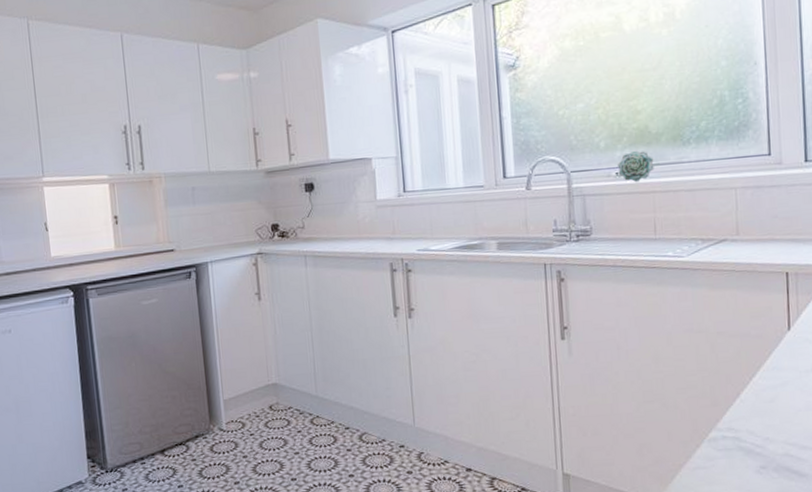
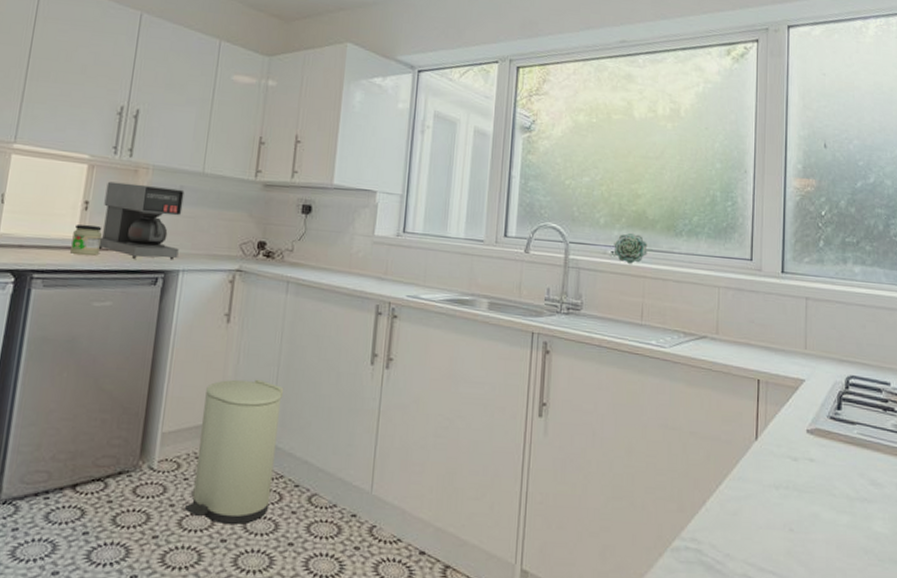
jar: none [111,236,137,264] -> present [70,224,103,256]
coffee maker: none [128,190,204,259] -> present [98,181,185,260]
pedal bin: none [253,344,327,466] -> present [184,379,284,524]

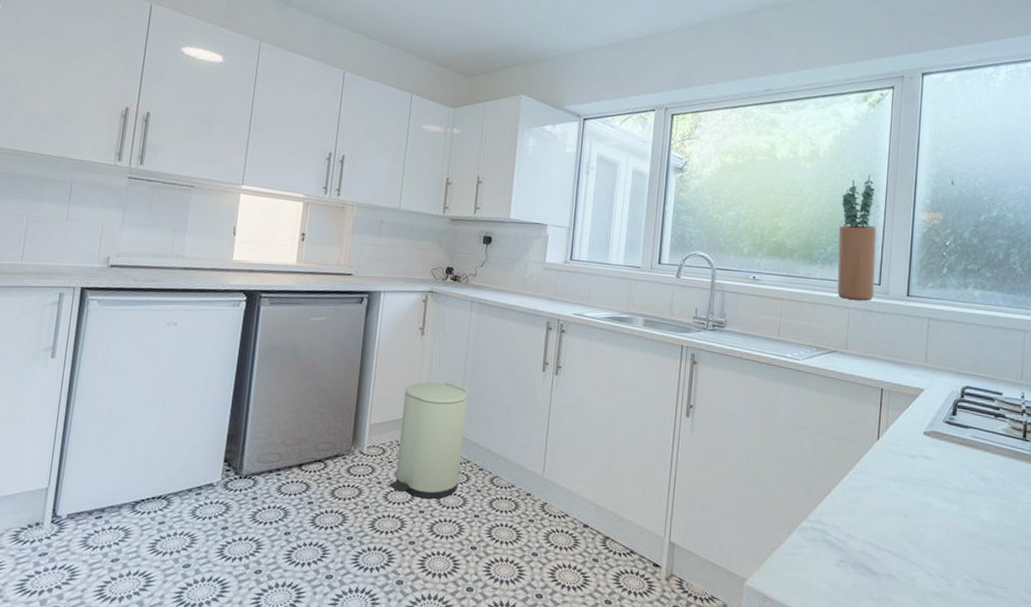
jar: present [70,224,103,256] -> none [291,252,317,279]
coffee maker: present [98,181,185,260] -> none [314,217,384,283]
succulent plant: present [613,231,648,265] -> none [755,259,786,289]
vase: none [704,136,746,278] -> present [837,174,877,301]

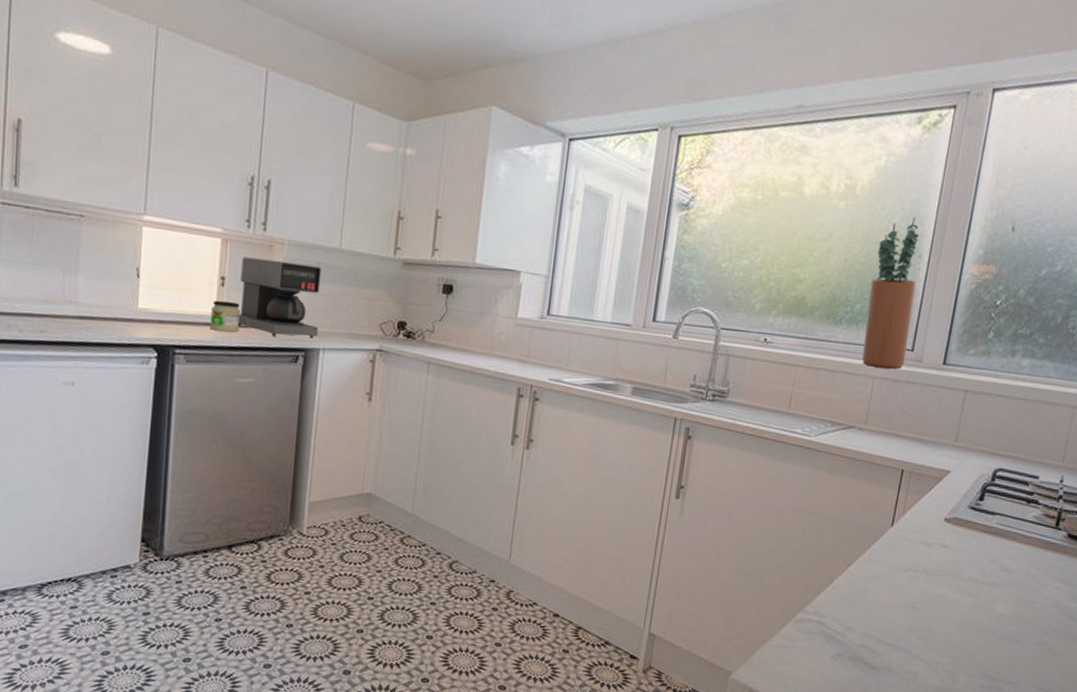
jar: none [291,252,317,279] -> present [210,300,241,333]
coffee maker: none [314,217,384,283] -> present [237,257,322,339]
pedal bin: present [389,382,470,499] -> none [333,455,426,585]

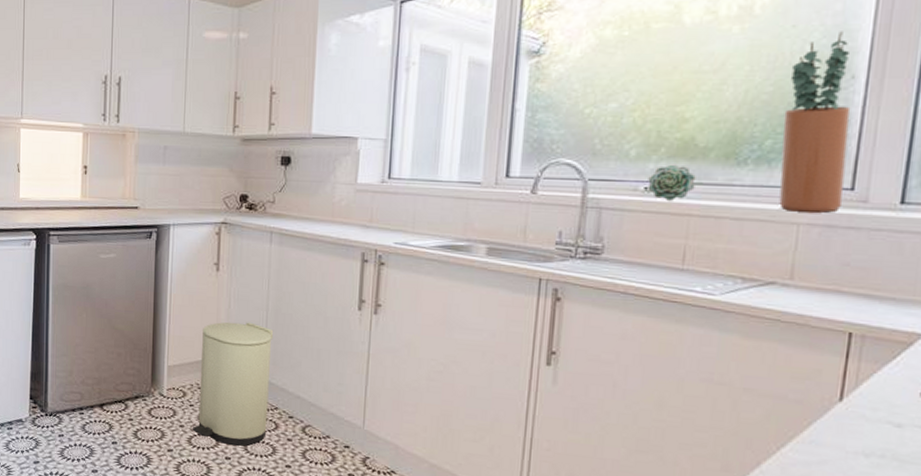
jar: present [210,300,241,333] -> none [77,186,102,215]
coffee maker: present [237,257,322,339] -> none [99,147,168,216]
pedal bin: none [333,455,426,585] -> present [192,322,274,446]
succulent plant: none [766,318,804,353] -> present [647,162,696,202]

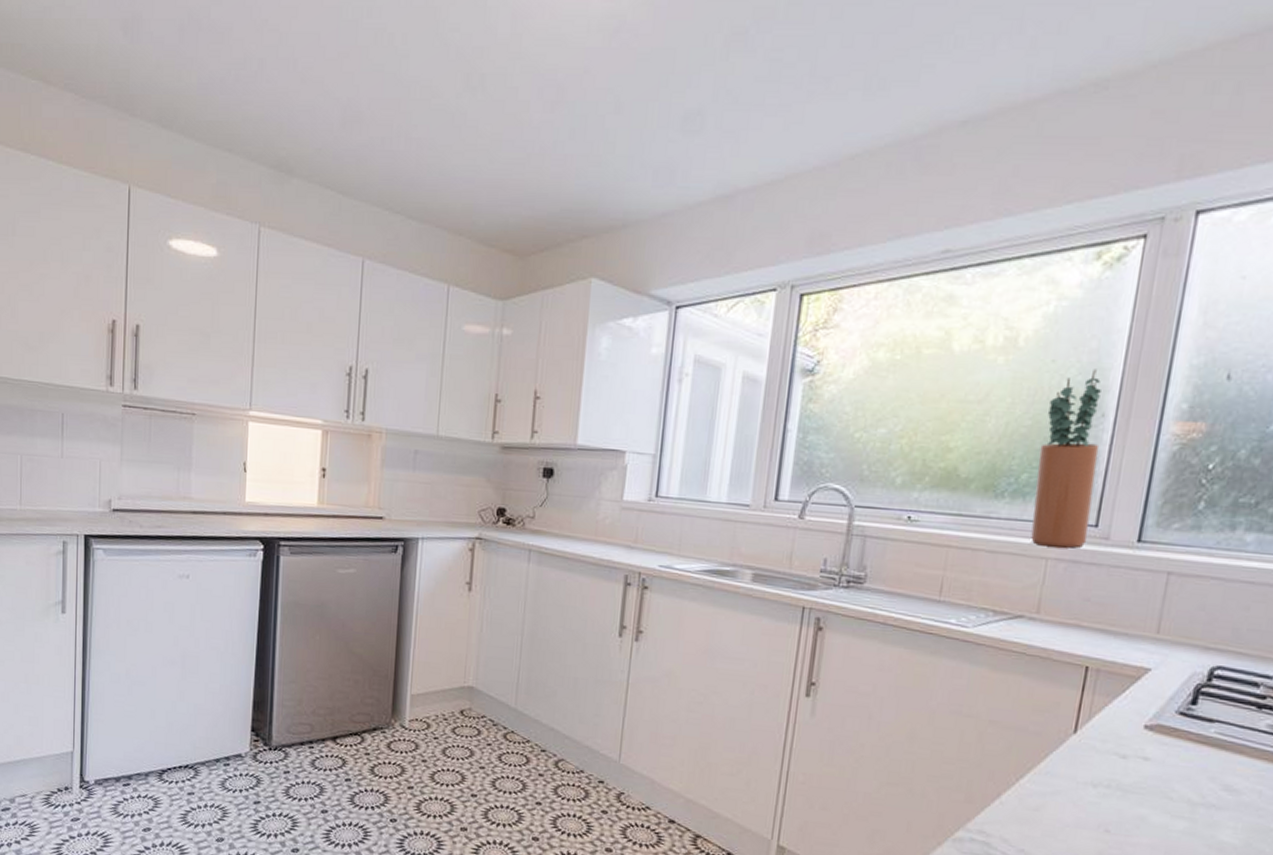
pedal bin: present [192,322,274,446] -> none [435,647,529,782]
succulent plant: present [647,162,696,202] -> none [910,492,957,532]

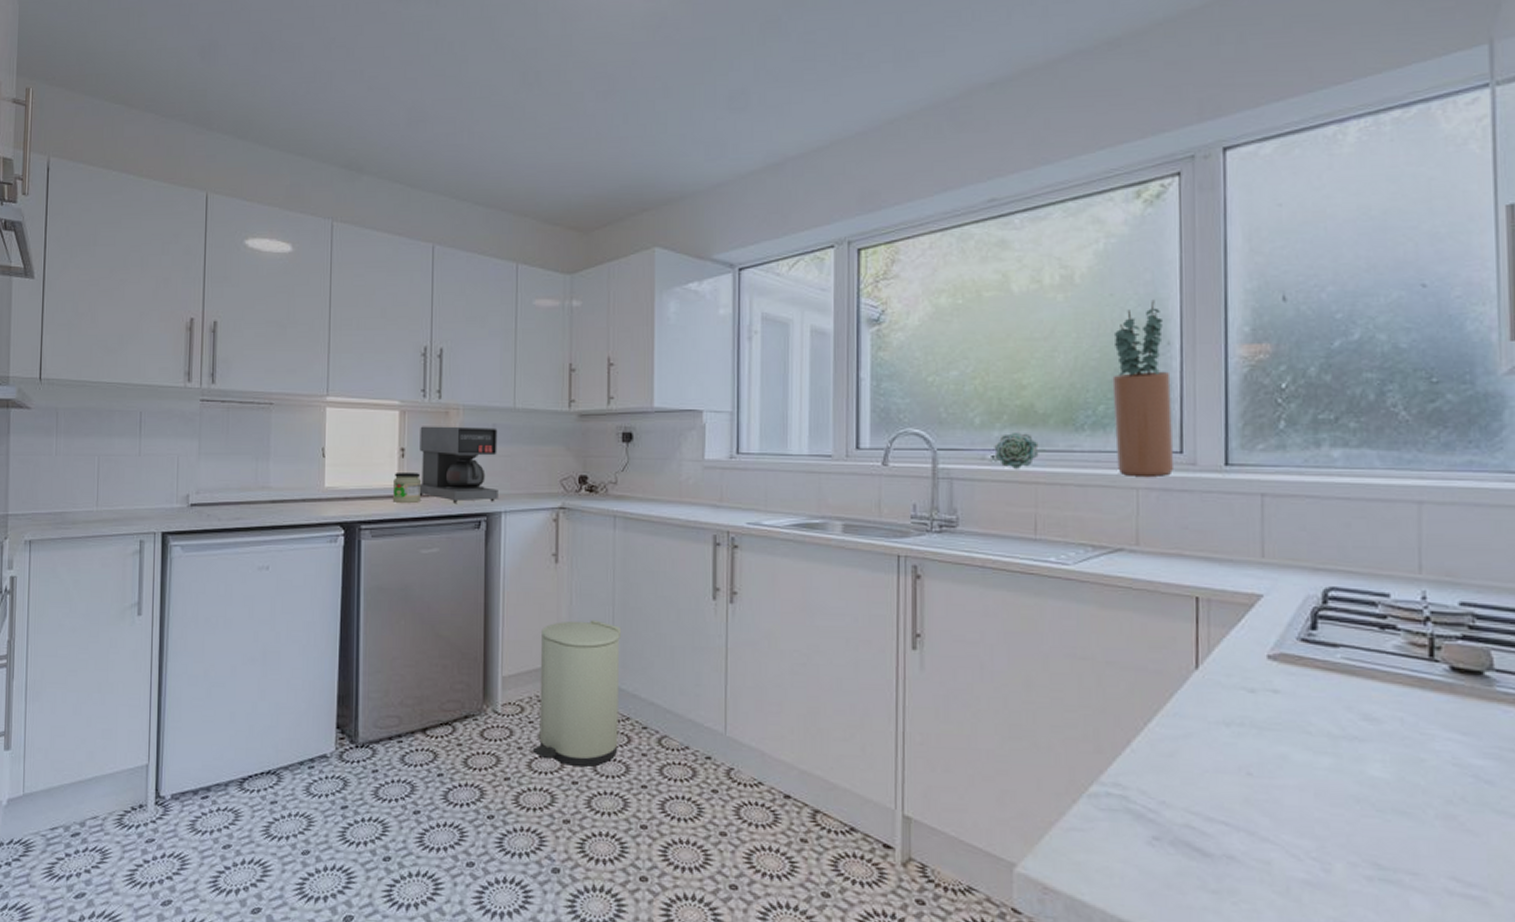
jar: none [313,491,342,524] -> present [393,471,422,504]
coffee maker: none [338,447,419,528] -> present [419,426,498,503]
pedal bin: none [435,647,529,782] -> present [532,620,622,767]
succulent plant: none [910,492,957,532] -> present [994,430,1039,470]

